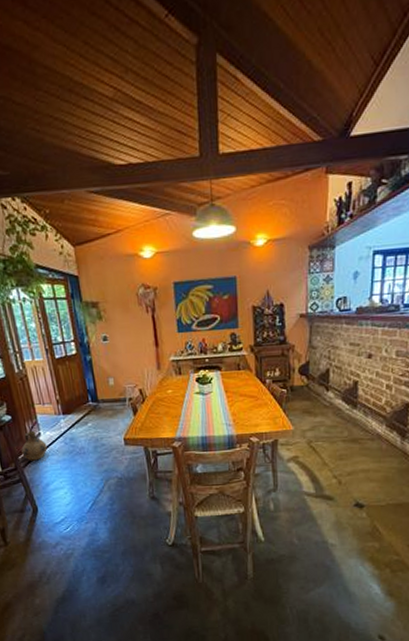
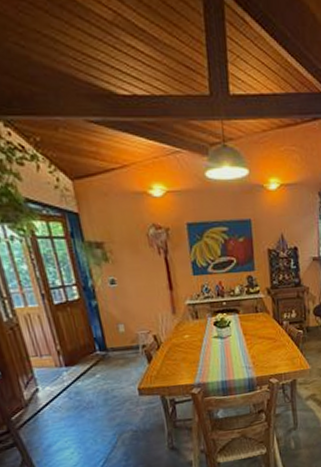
ceramic jug: present [21,430,47,461] -> none [14,386,48,422]

